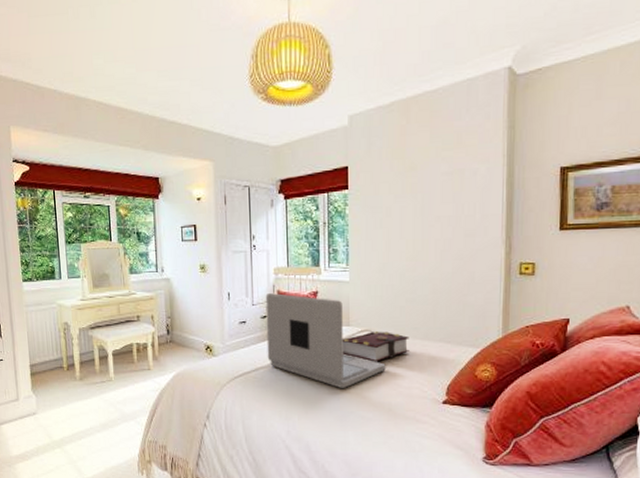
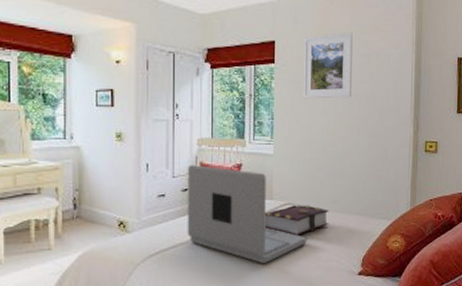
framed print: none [378,149,432,224] -> present [302,32,353,99]

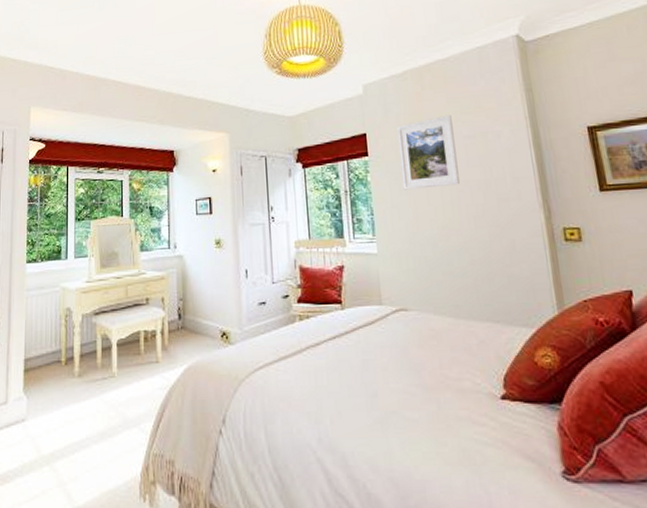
laptop: present [187,165,306,264] -> none [286,269,429,383]
book: present [264,205,329,236] -> none [374,310,454,348]

